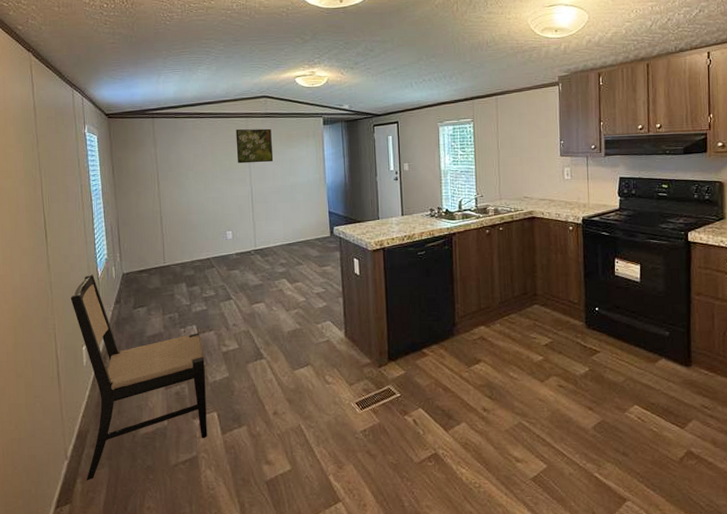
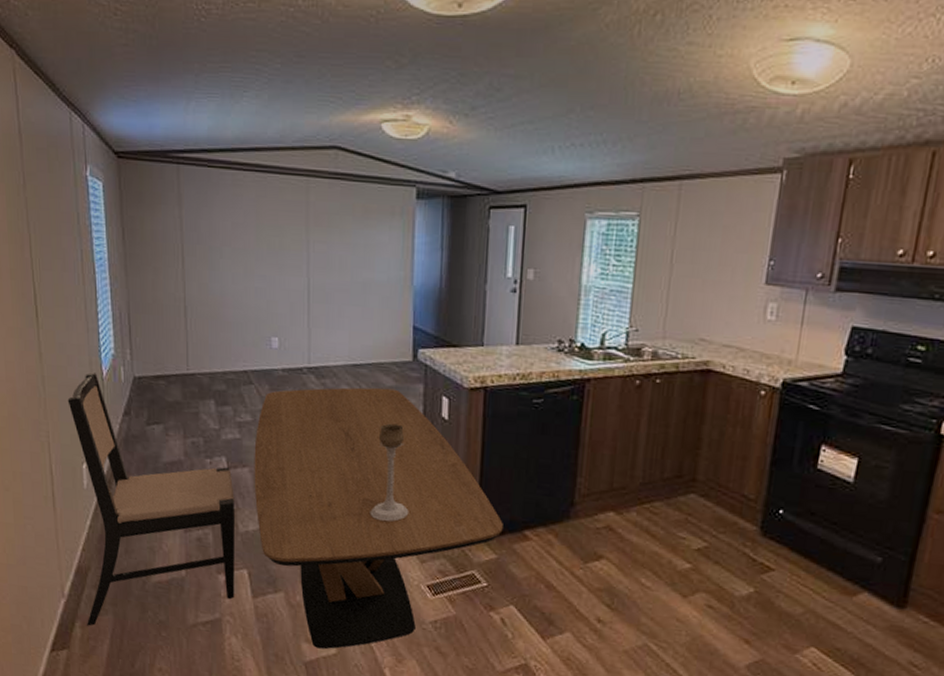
dining table: none [217,257,407,468] -> present [254,387,503,649]
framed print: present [235,128,274,164] -> none [291,192,342,246]
candle holder: none [308,283,338,358] -> present [370,423,409,522]

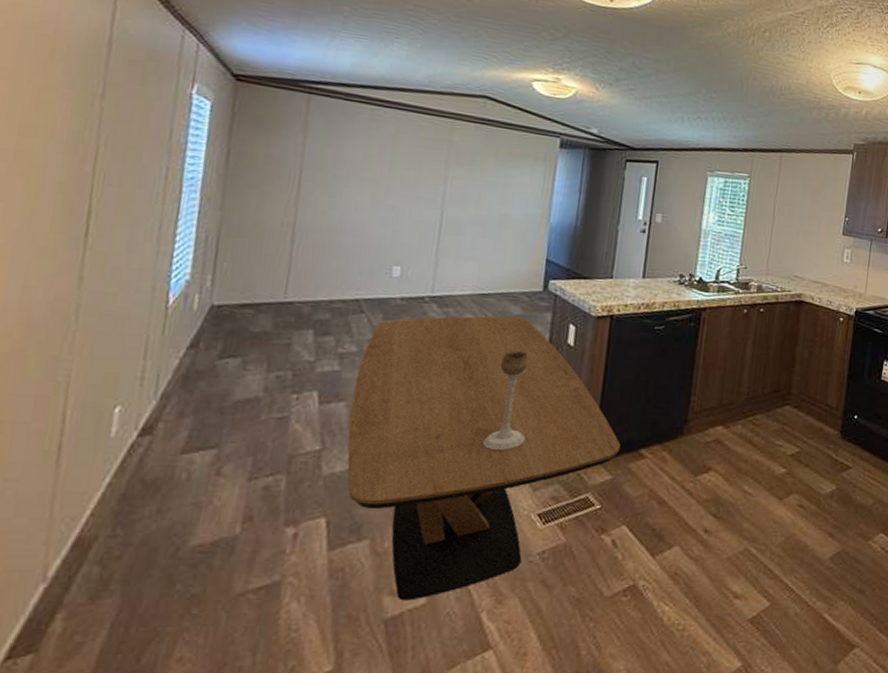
chair: present [67,372,235,626] -> none [75,300,323,616]

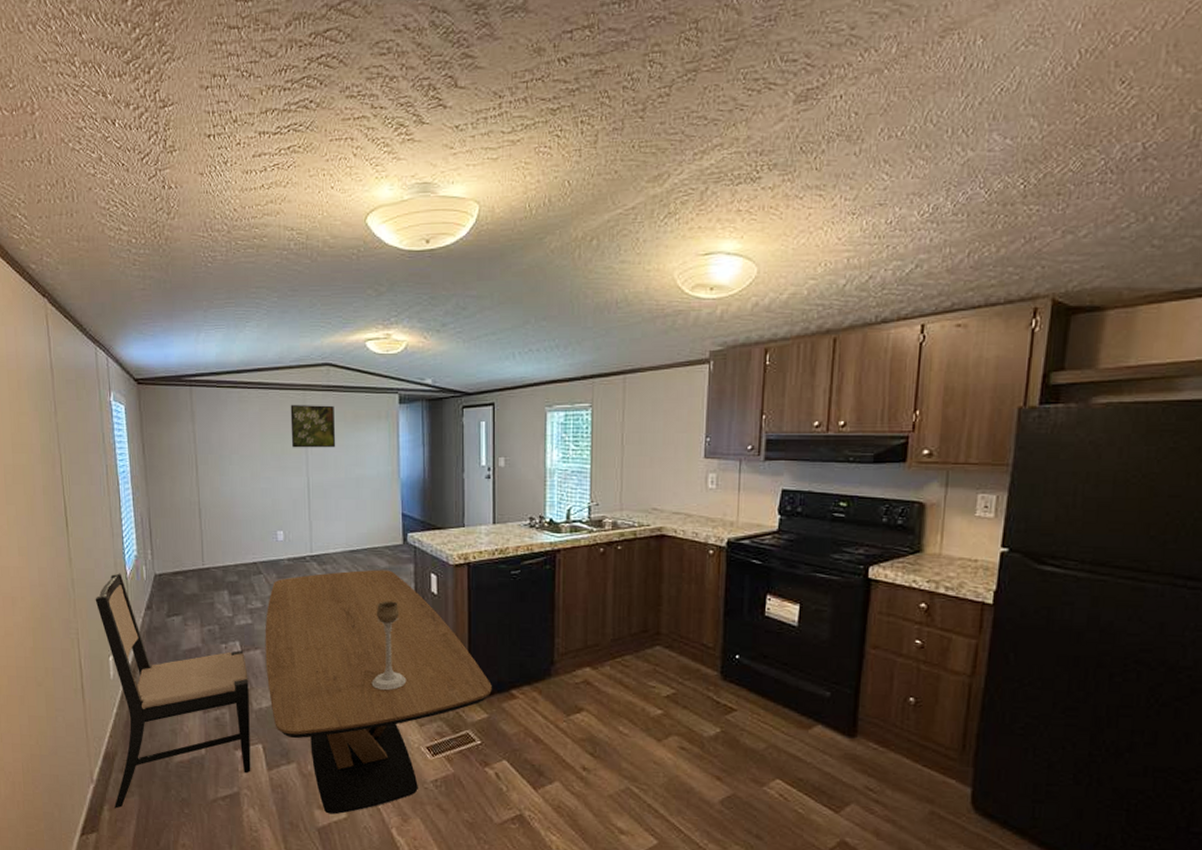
chair: none [75,300,323,616] -> present [95,573,251,809]
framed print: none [428,131,486,184] -> present [290,404,336,448]

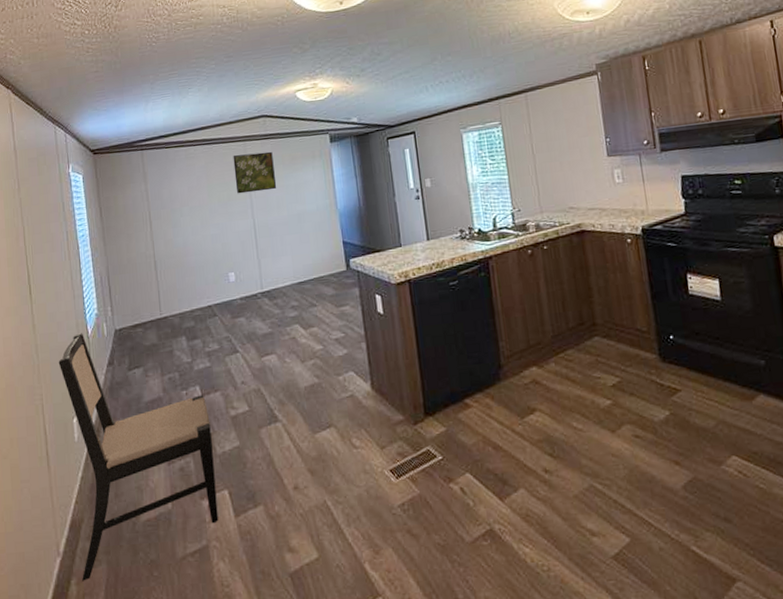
dining table: present [265,569,492,815] -> none [223,296,446,556]
candle holder: present [371,601,407,691] -> none [327,326,364,417]

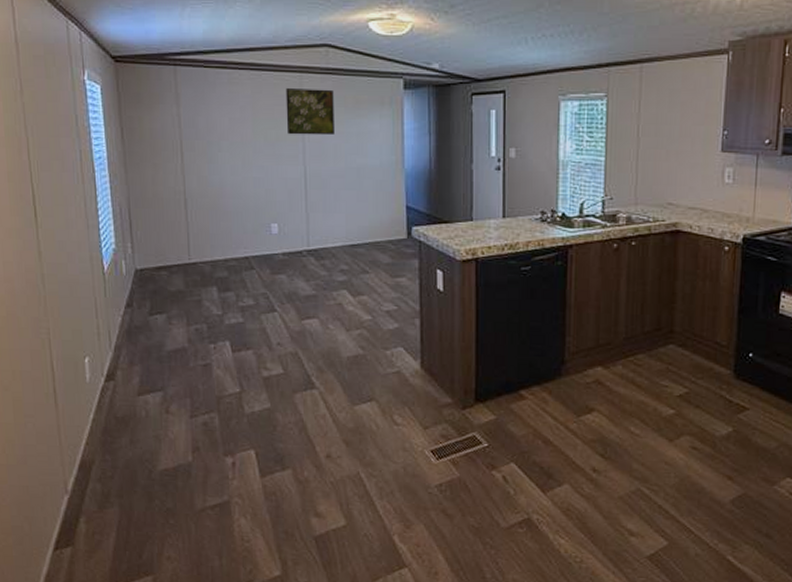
chair: present [58,333,219,581] -> none [68,268,242,521]

